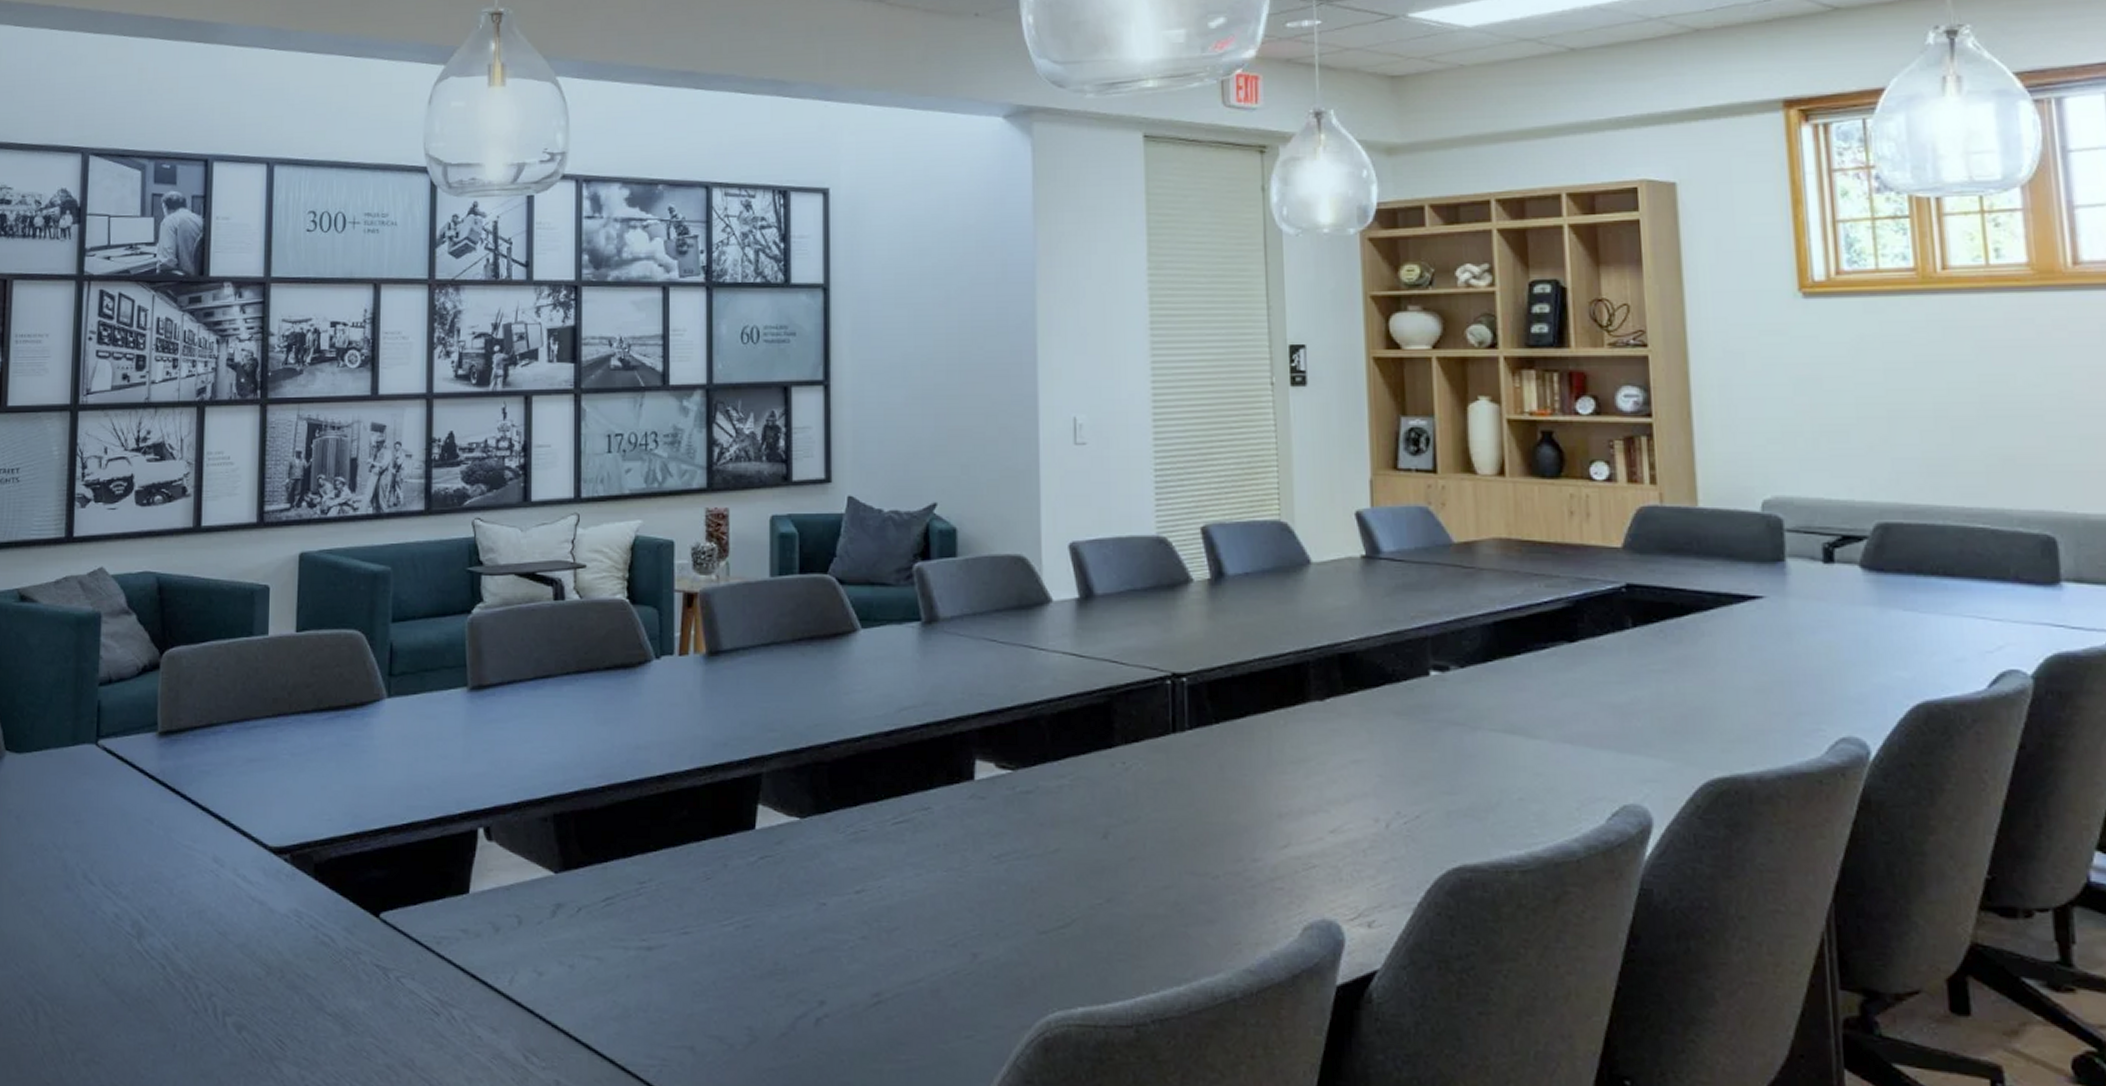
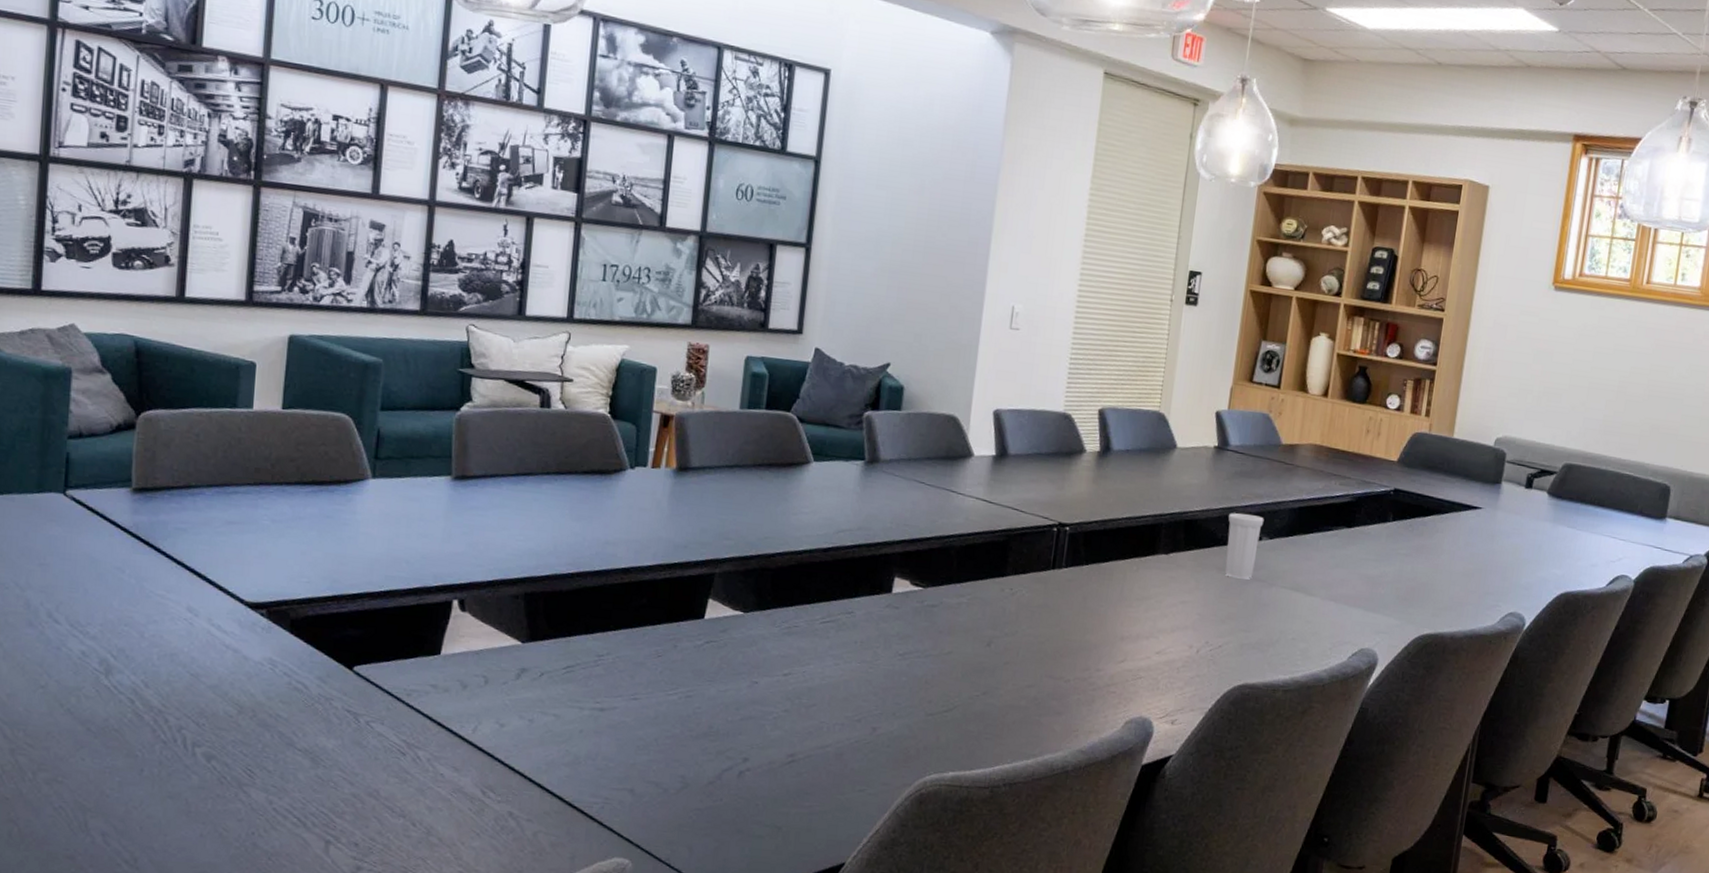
cup: none [1398,637,1448,724] -> present [1225,513,1264,579]

